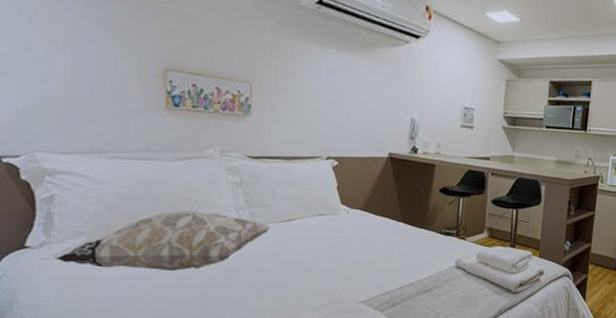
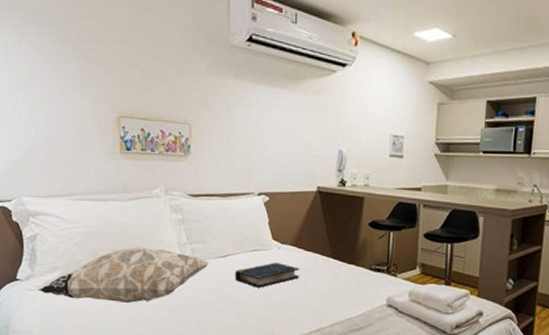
book: none [299,227,370,252] -> present [235,263,300,288]

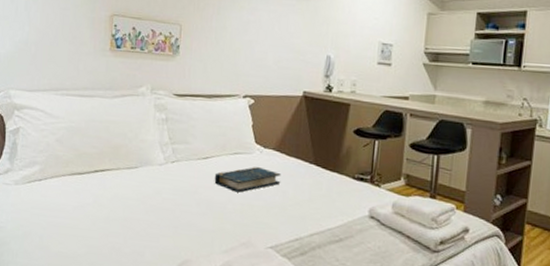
decorative pillow: present [37,247,209,303] -> none [14,145,189,202]

